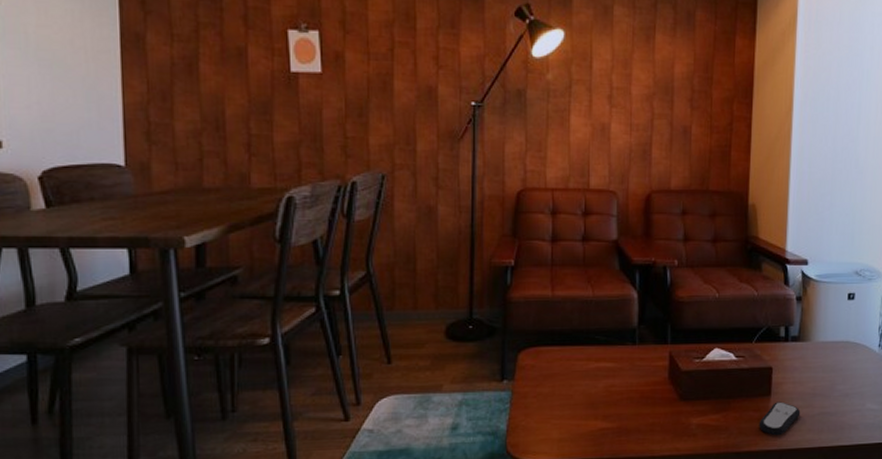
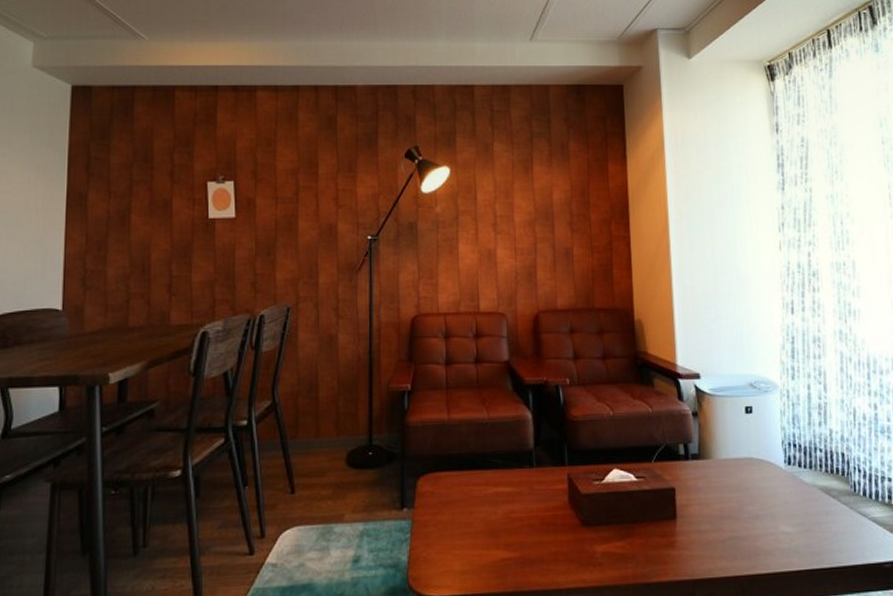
remote control: present [759,401,801,436] -> none [667,525,710,564]

